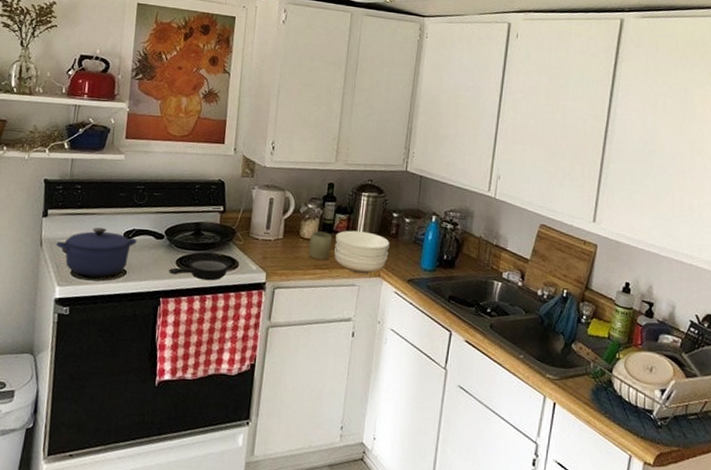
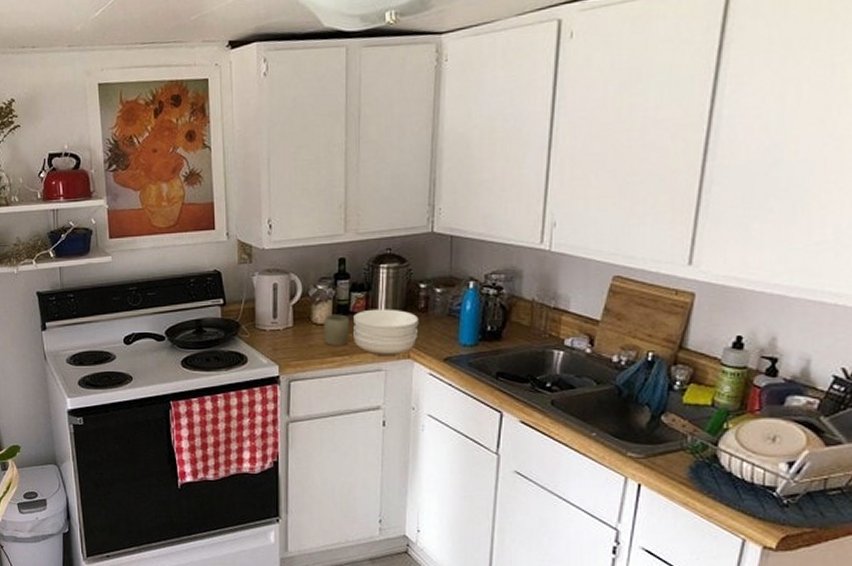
cooking pot: present [56,227,137,277] -> none [59,334,138,386]
frying pan: present [169,258,231,281] -> none [175,356,239,379]

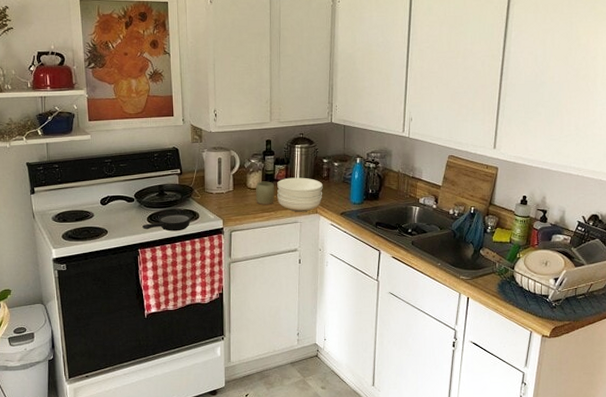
frying pan: none [175,356,239,379] -> present [142,213,193,232]

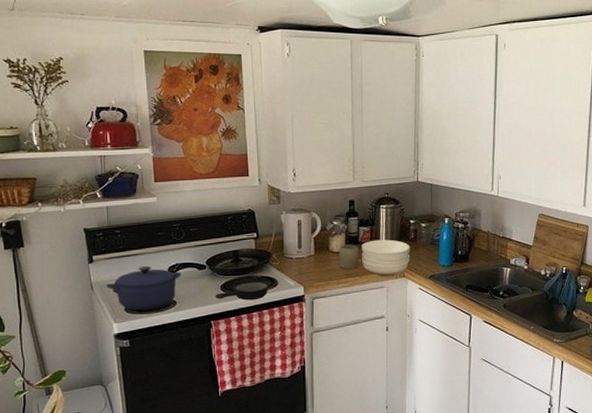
cooking pot: none [46,197,112,238] -> present [106,265,181,311]

